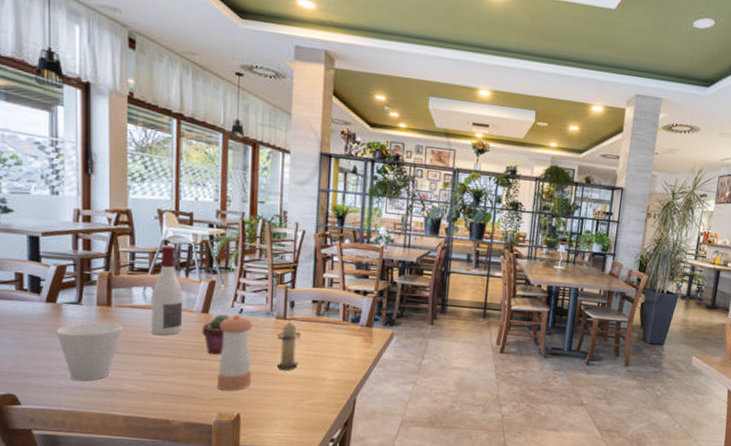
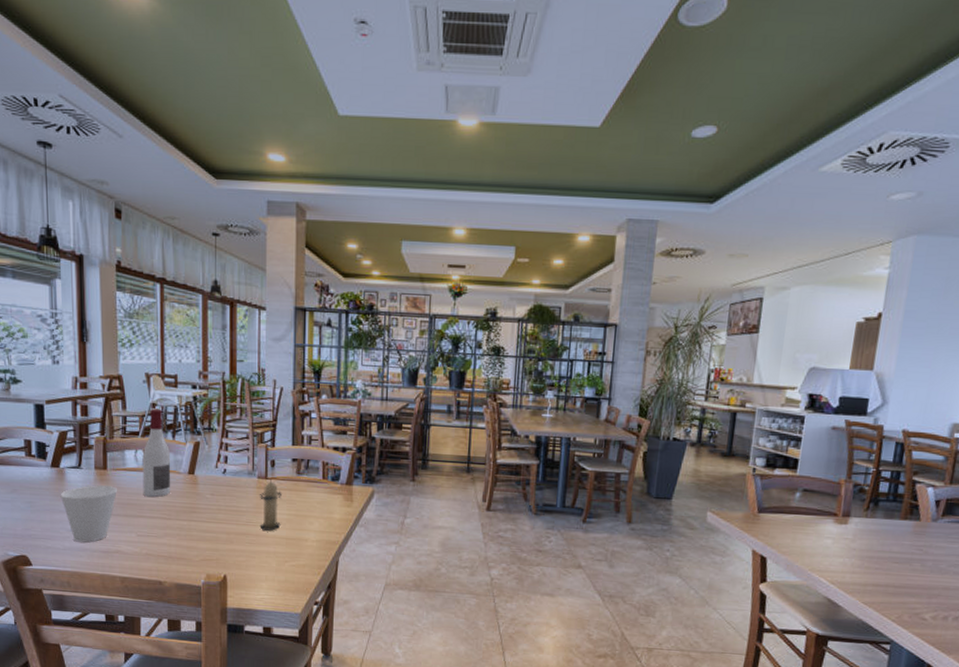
potted succulent: present [202,314,229,355] -> none [189,475,214,516]
pepper shaker: present [217,314,253,391] -> none [205,475,236,552]

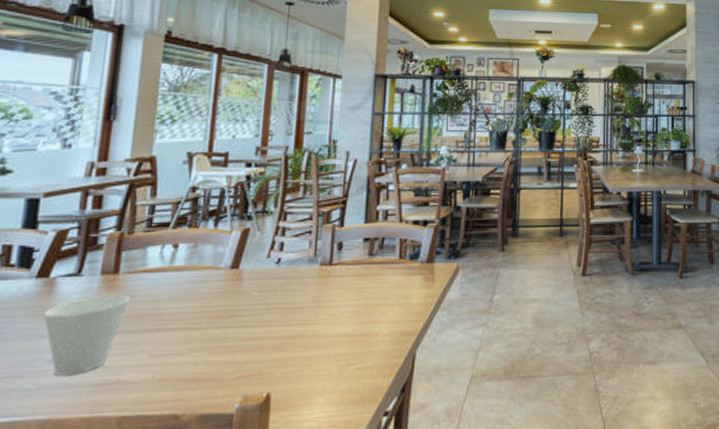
wine bottle: present [142,408,171,498] -> none [165,193,210,304]
candle: present [259,478,283,531] -> none [319,264,350,329]

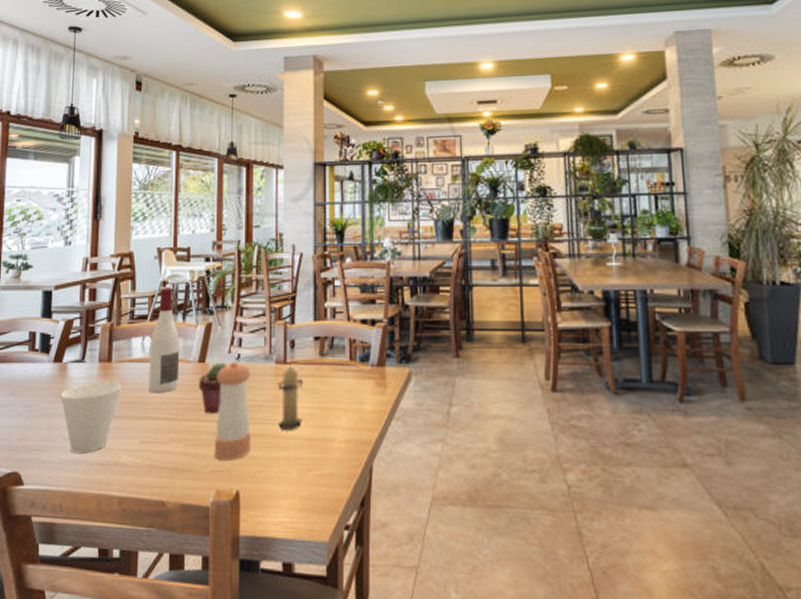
wine bottle: none [165,193,210,304] -> present [148,287,180,394]
potted succulent: none [229,268,264,320] -> present [198,363,226,414]
pepper shaker: none [244,266,292,365] -> present [215,362,251,461]
candle: none [319,264,350,329] -> present [277,363,304,430]

